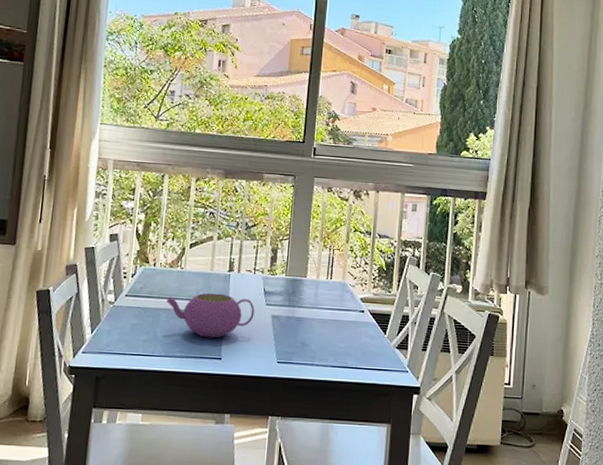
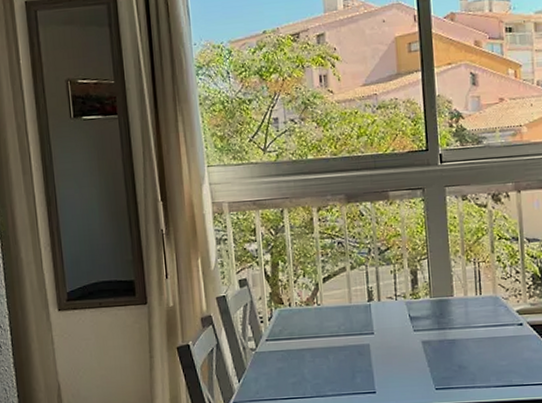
teapot: present [167,293,255,338] -> none [309,325,403,373]

